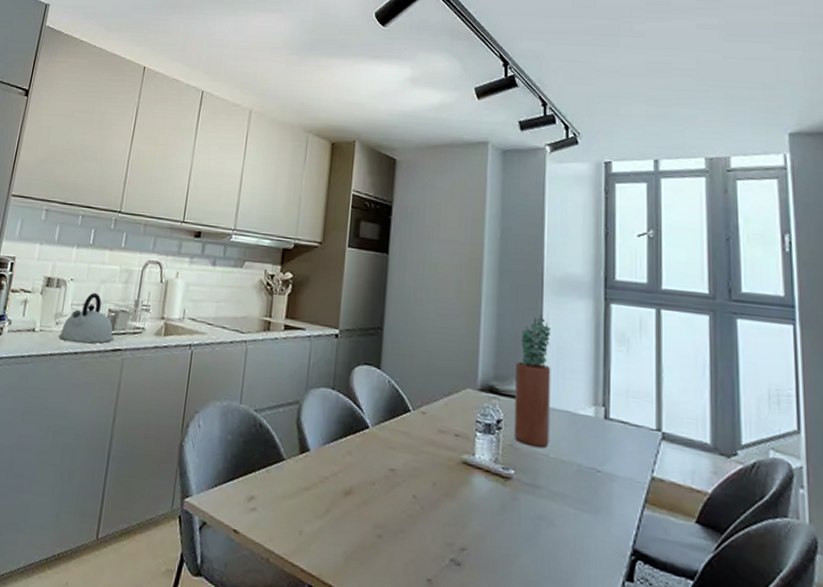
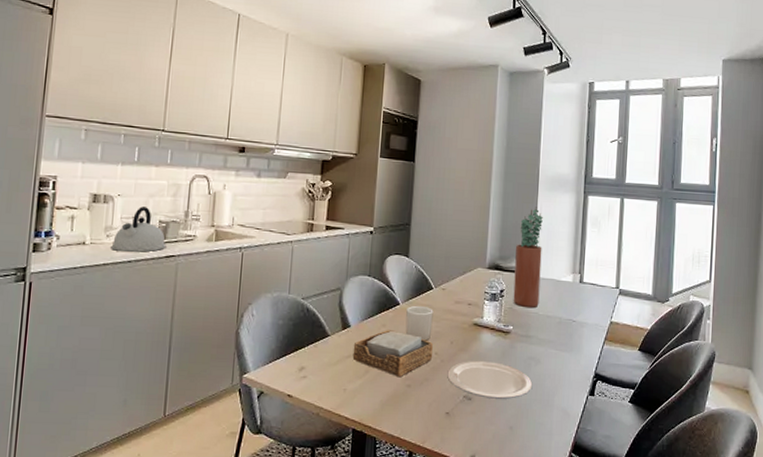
napkin holder: none [311,459,411,523] -> present [352,330,433,377]
mug: none [375,431,411,478] -> present [405,305,434,341]
plate: none [428,510,544,572] -> present [447,360,533,399]

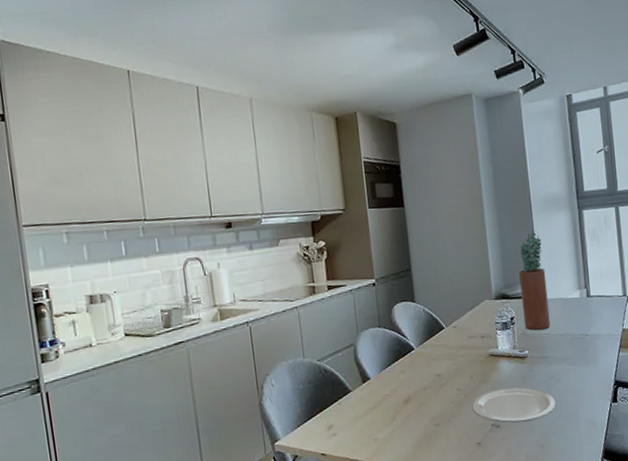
kettle: present [111,207,167,253] -> none [118,299,173,348]
napkin holder: present [352,330,433,377] -> none [376,375,456,418]
mug: present [405,305,434,341] -> none [422,346,451,380]

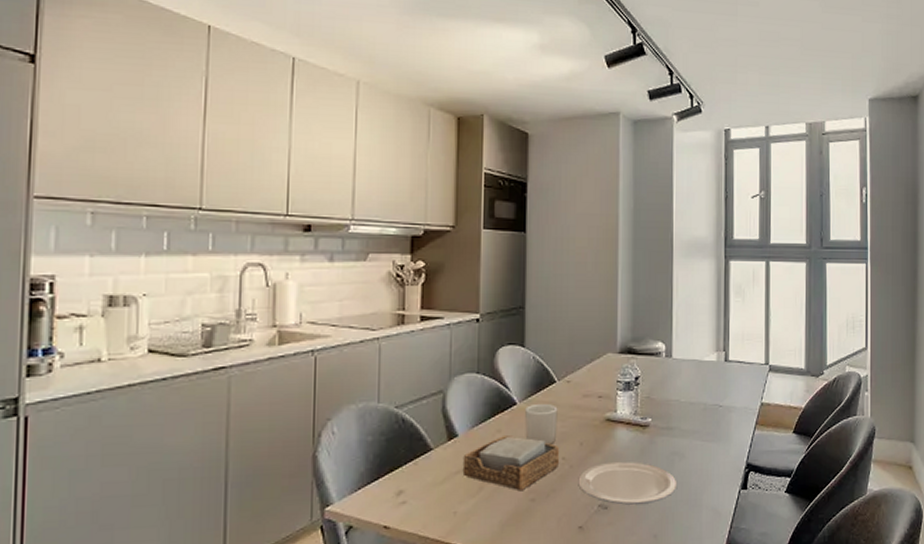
napkin holder: none [376,375,456,418] -> present [462,435,560,490]
mug: none [422,346,451,380] -> present [525,403,558,445]
vase: present [519,230,551,331] -> none [650,277,681,396]

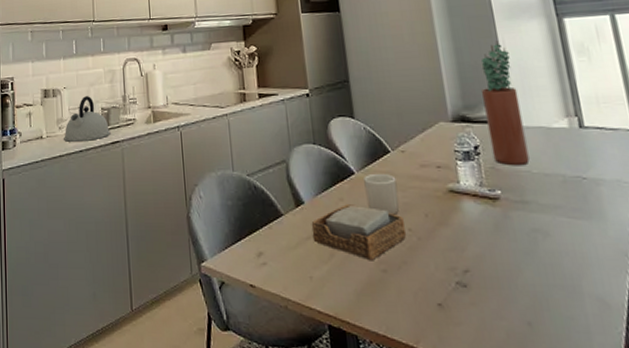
kettle: none [137,308,214,368] -> present [64,96,111,143]
plate: present [578,460,678,505] -> none [428,236,547,285]
vase: none [650,277,681,396] -> present [482,41,530,166]

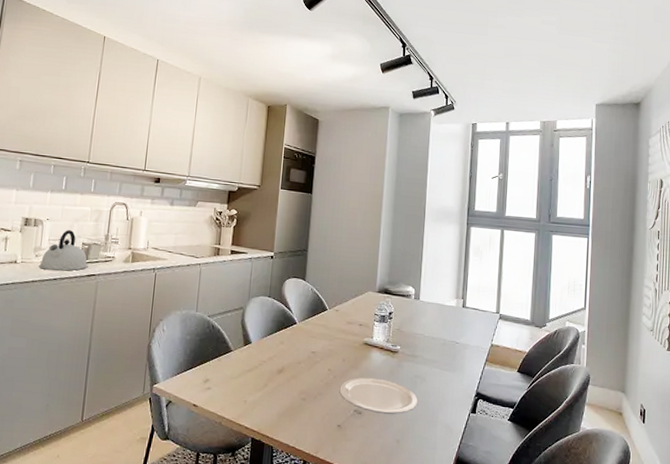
napkin holder: present [311,204,407,260] -> none [253,347,327,390]
mug: present [363,173,400,215] -> none [301,325,328,358]
plate: none [428,236,547,285] -> present [339,377,418,414]
vase: present [482,41,530,166] -> none [401,236,429,330]

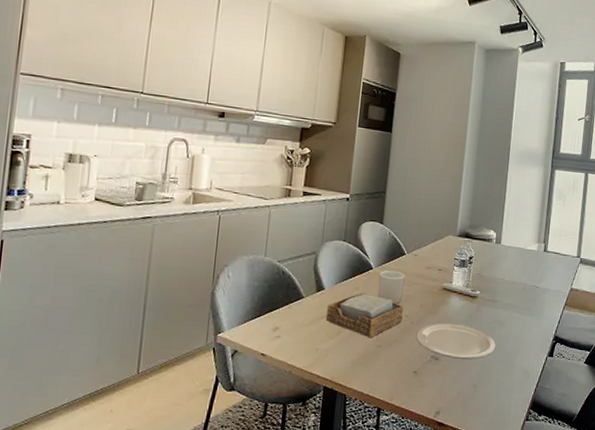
kettle: present [39,230,88,272] -> none [86,168,143,213]
napkin holder: none [253,347,327,390] -> present [325,293,404,337]
mug: none [301,325,328,358] -> present [377,270,405,304]

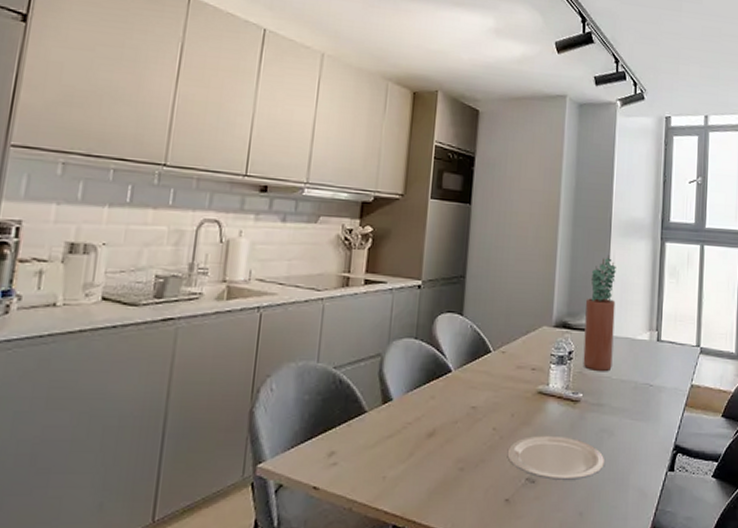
napkin holder: present [325,293,404,337] -> none [394,403,491,458]
mug: present [377,270,405,304] -> none [458,372,492,414]
vase: none [481,179,512,275] -> present [583,255,616,372]

